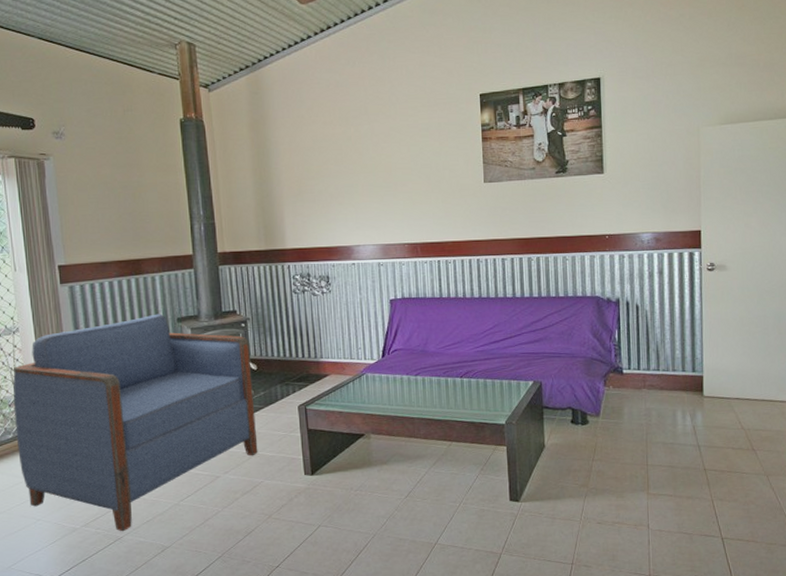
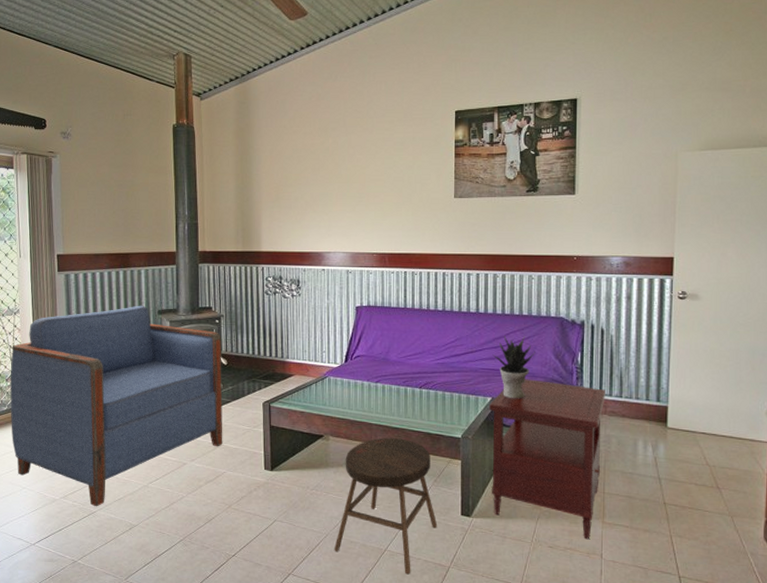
stool: none [383,430,487,566] -> present [334,438,438,575]
potted plant: none [531,318,574,381] -> present [492,336,535,399]
side table: none [531,360,644,512] -> present [489,379,605,540]

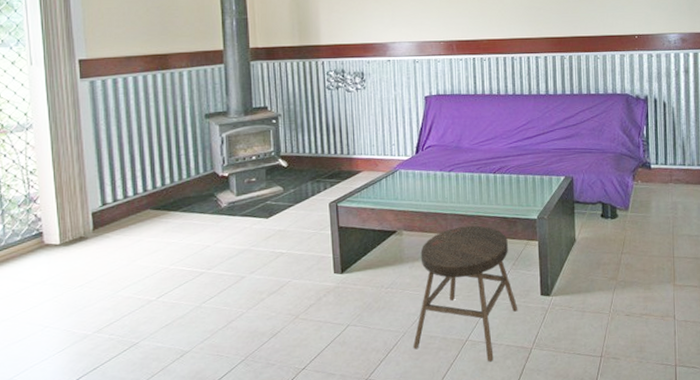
armchair: present [10,305,223,507] -> none [24,109,286,337]
side table: present [489,379,605,540] -> none [563,155,670,304]
potted plant: present [492,336,535,399] -> none [563,114,604,176]

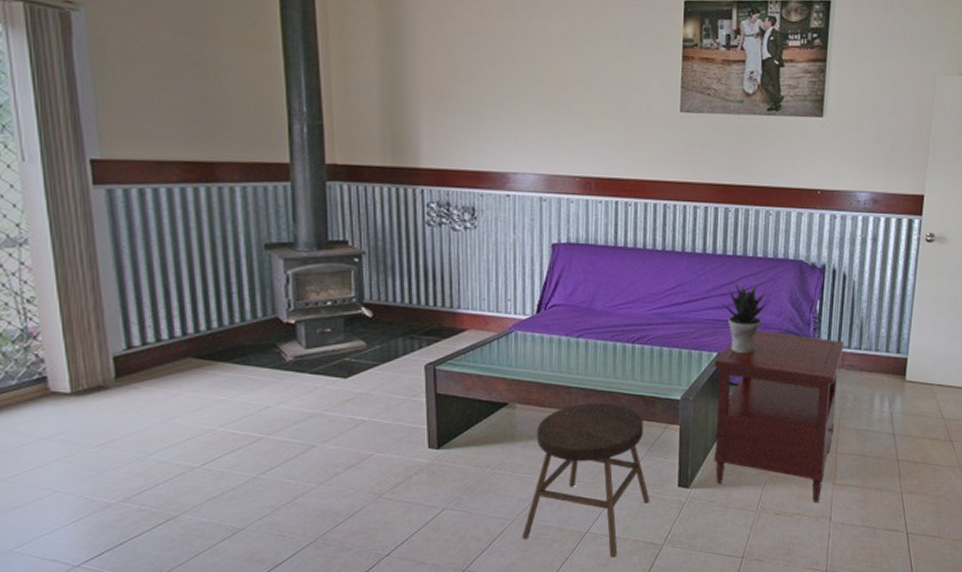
potted plant: none [563,114,604,176] -> present [720,281,770,354]
side table: none [563,155,670,304] -> present [714,331,844,503]

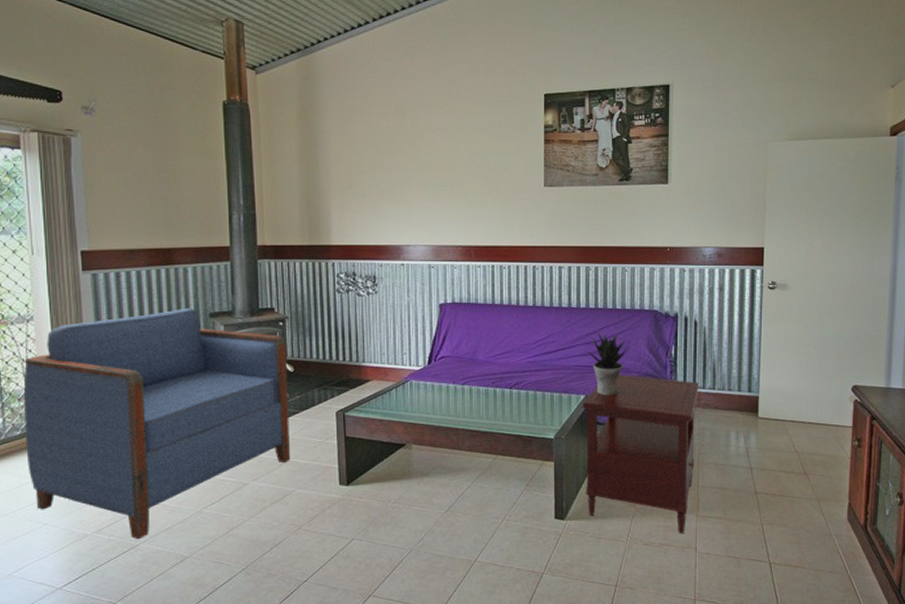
armchair: none [18,236,369,510] -> present [24,307,291,540]
stool: present [522,403,650,558] -> none [419,442,530,585]

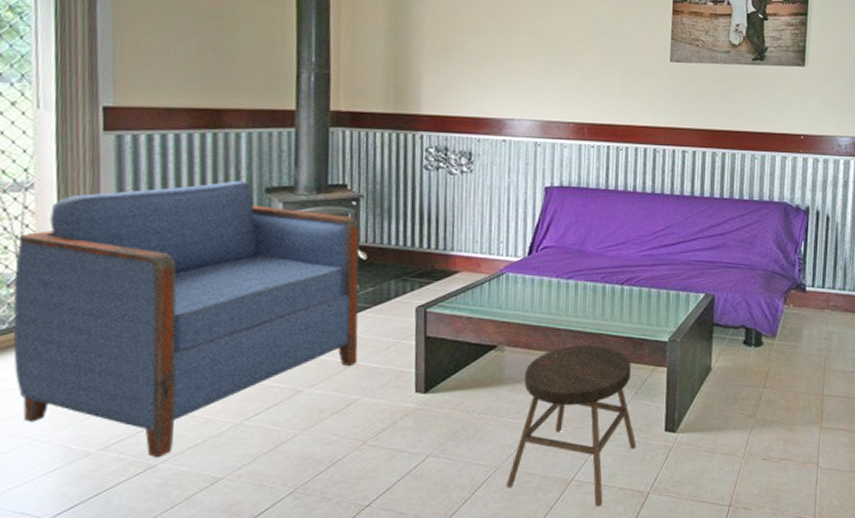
stool: none [419,442,530,585] -> present [506,345,637,507]
side table: present [583,375,699,534] -> none [701,272,829,448]
potted plant: present [585,331,629,396] -> none [707,223,756,295]

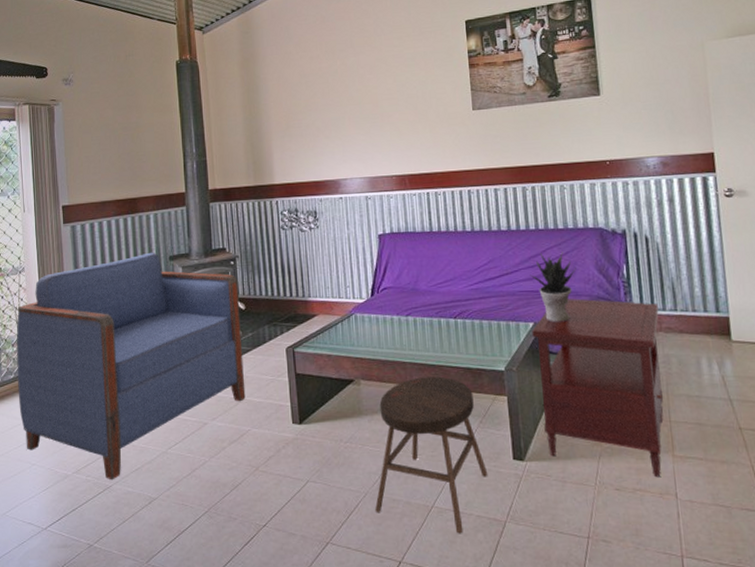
side table: none [701,272,829,448] -> present [532,298,664,478]
potted plant: none [707,223,756,295] -> present [530,252,576,322]

